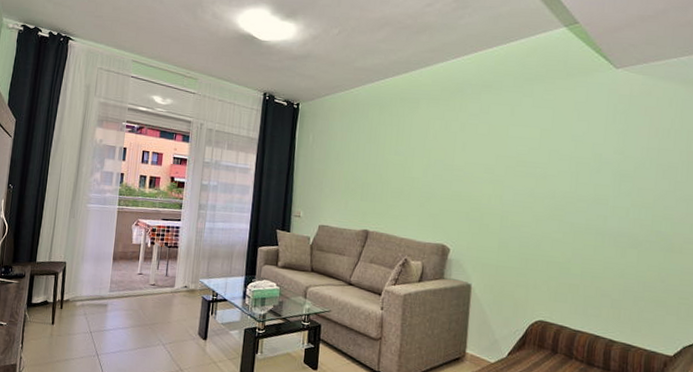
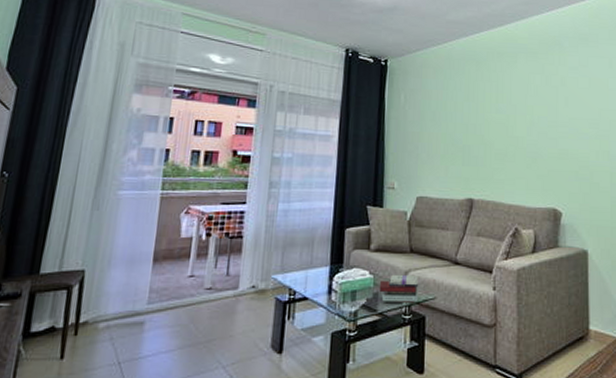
books: none [283,287,317,314] -> present [378,274,419,304]

